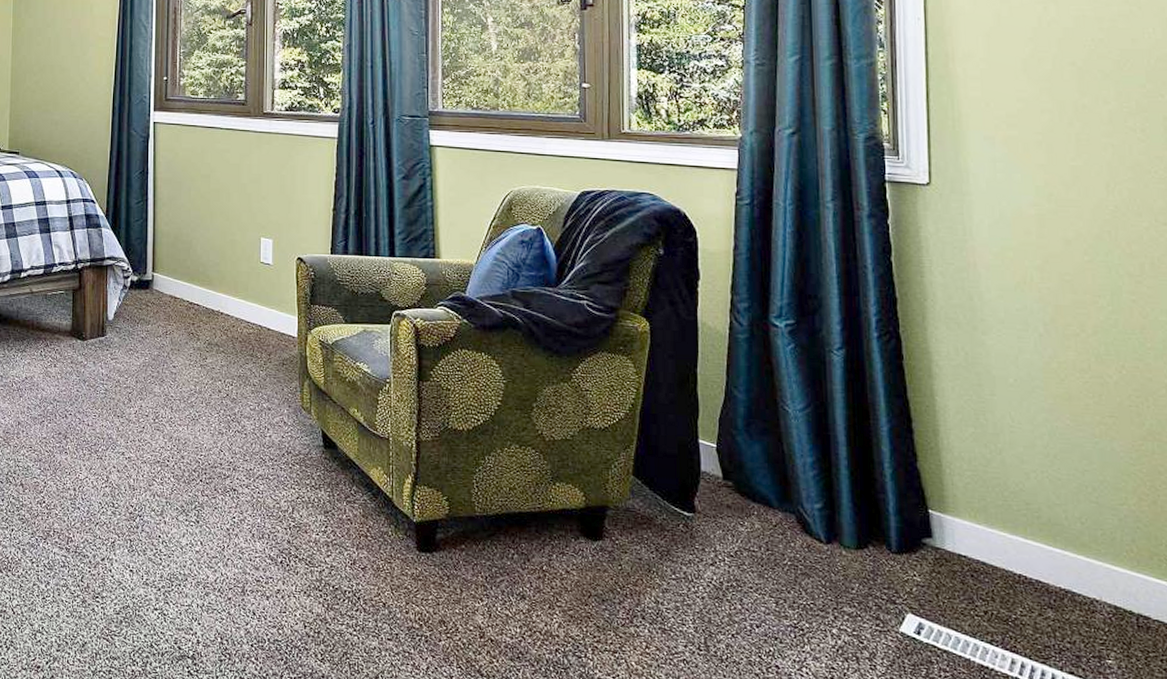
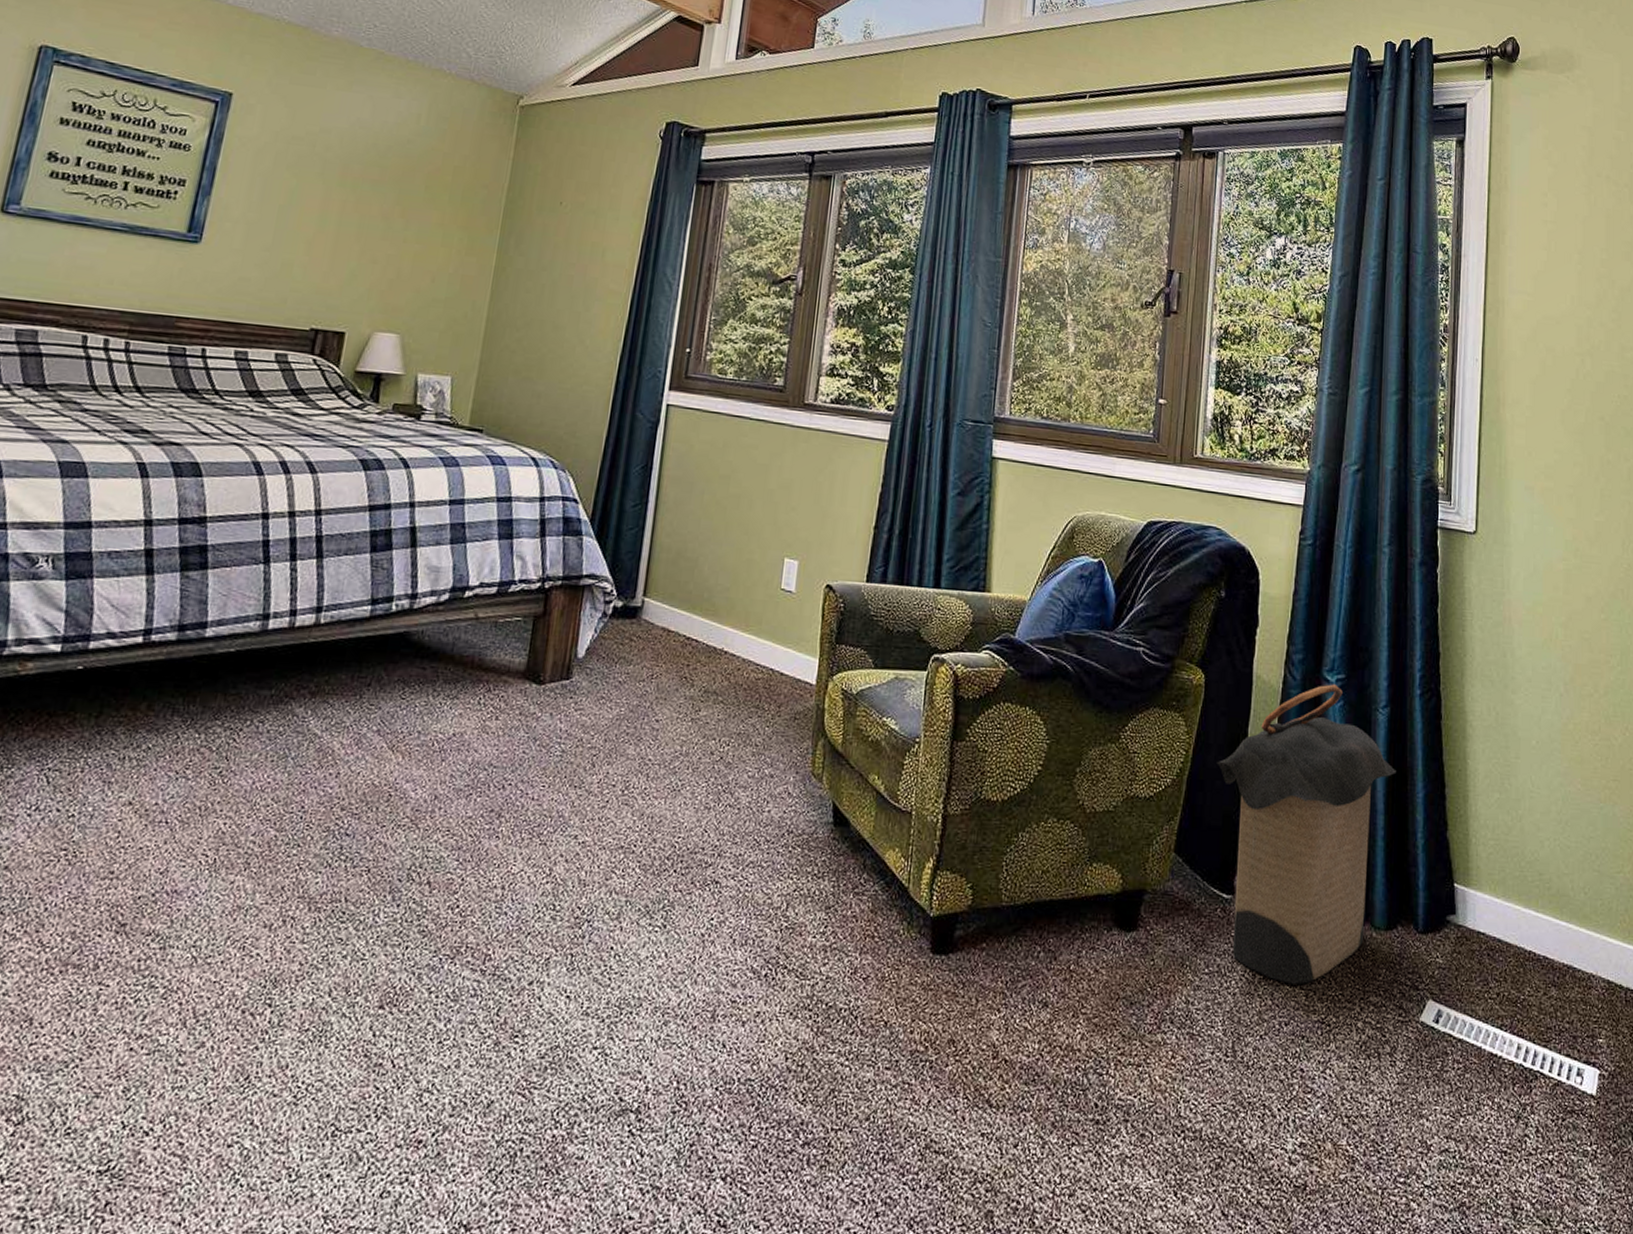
laundry hamper: none [668,329,857,593] -> present [1217,684,1396,984]

